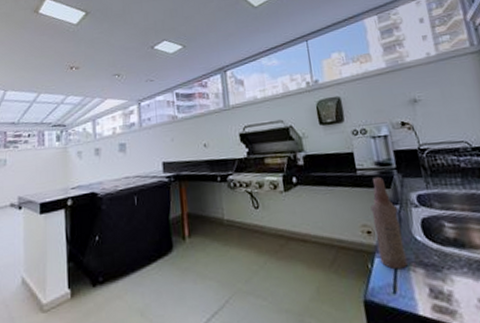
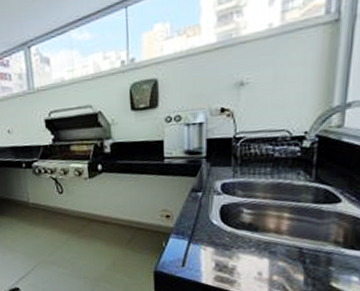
bottle: present [370,176,408,270] -> none [173,165,199,248]

